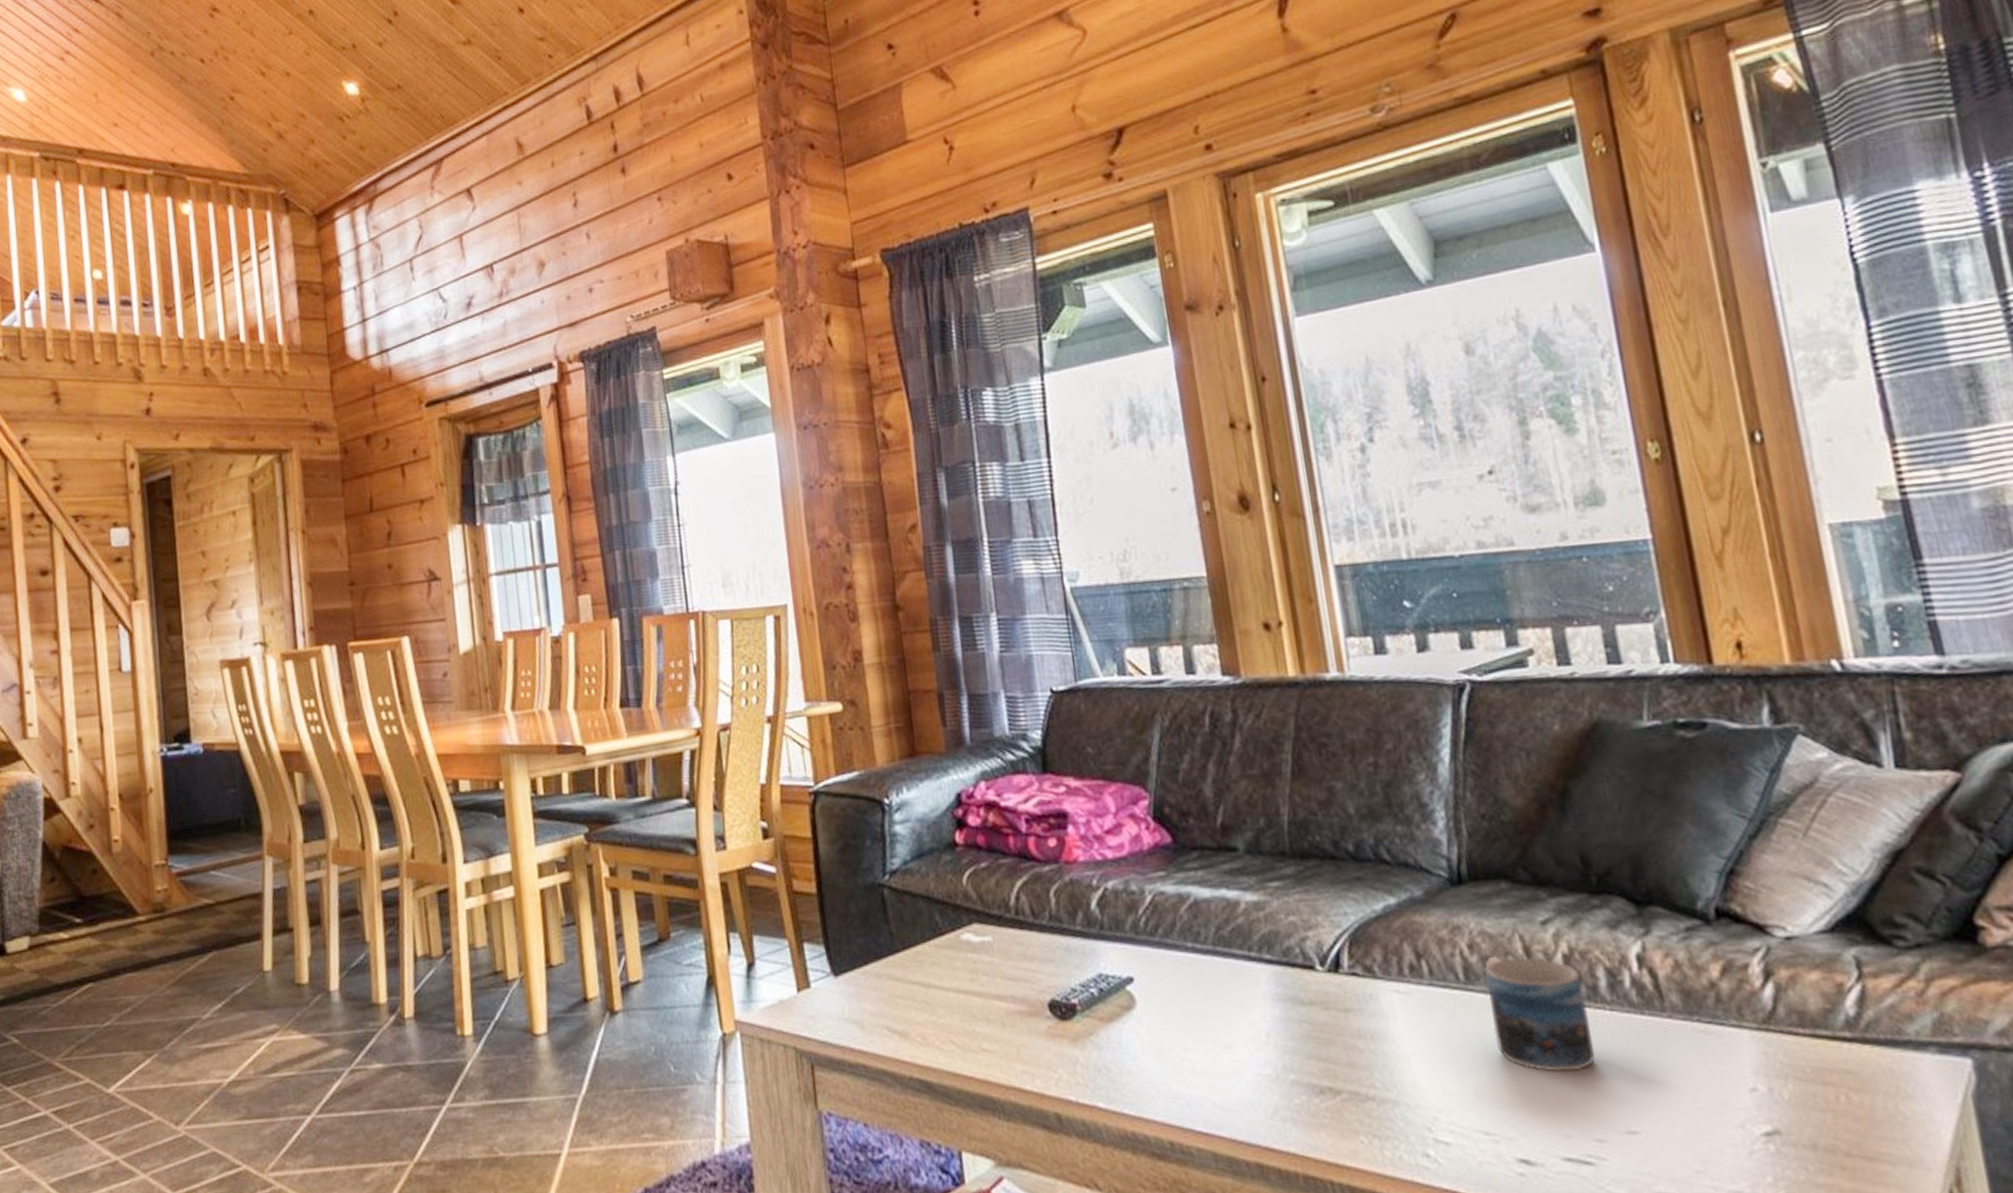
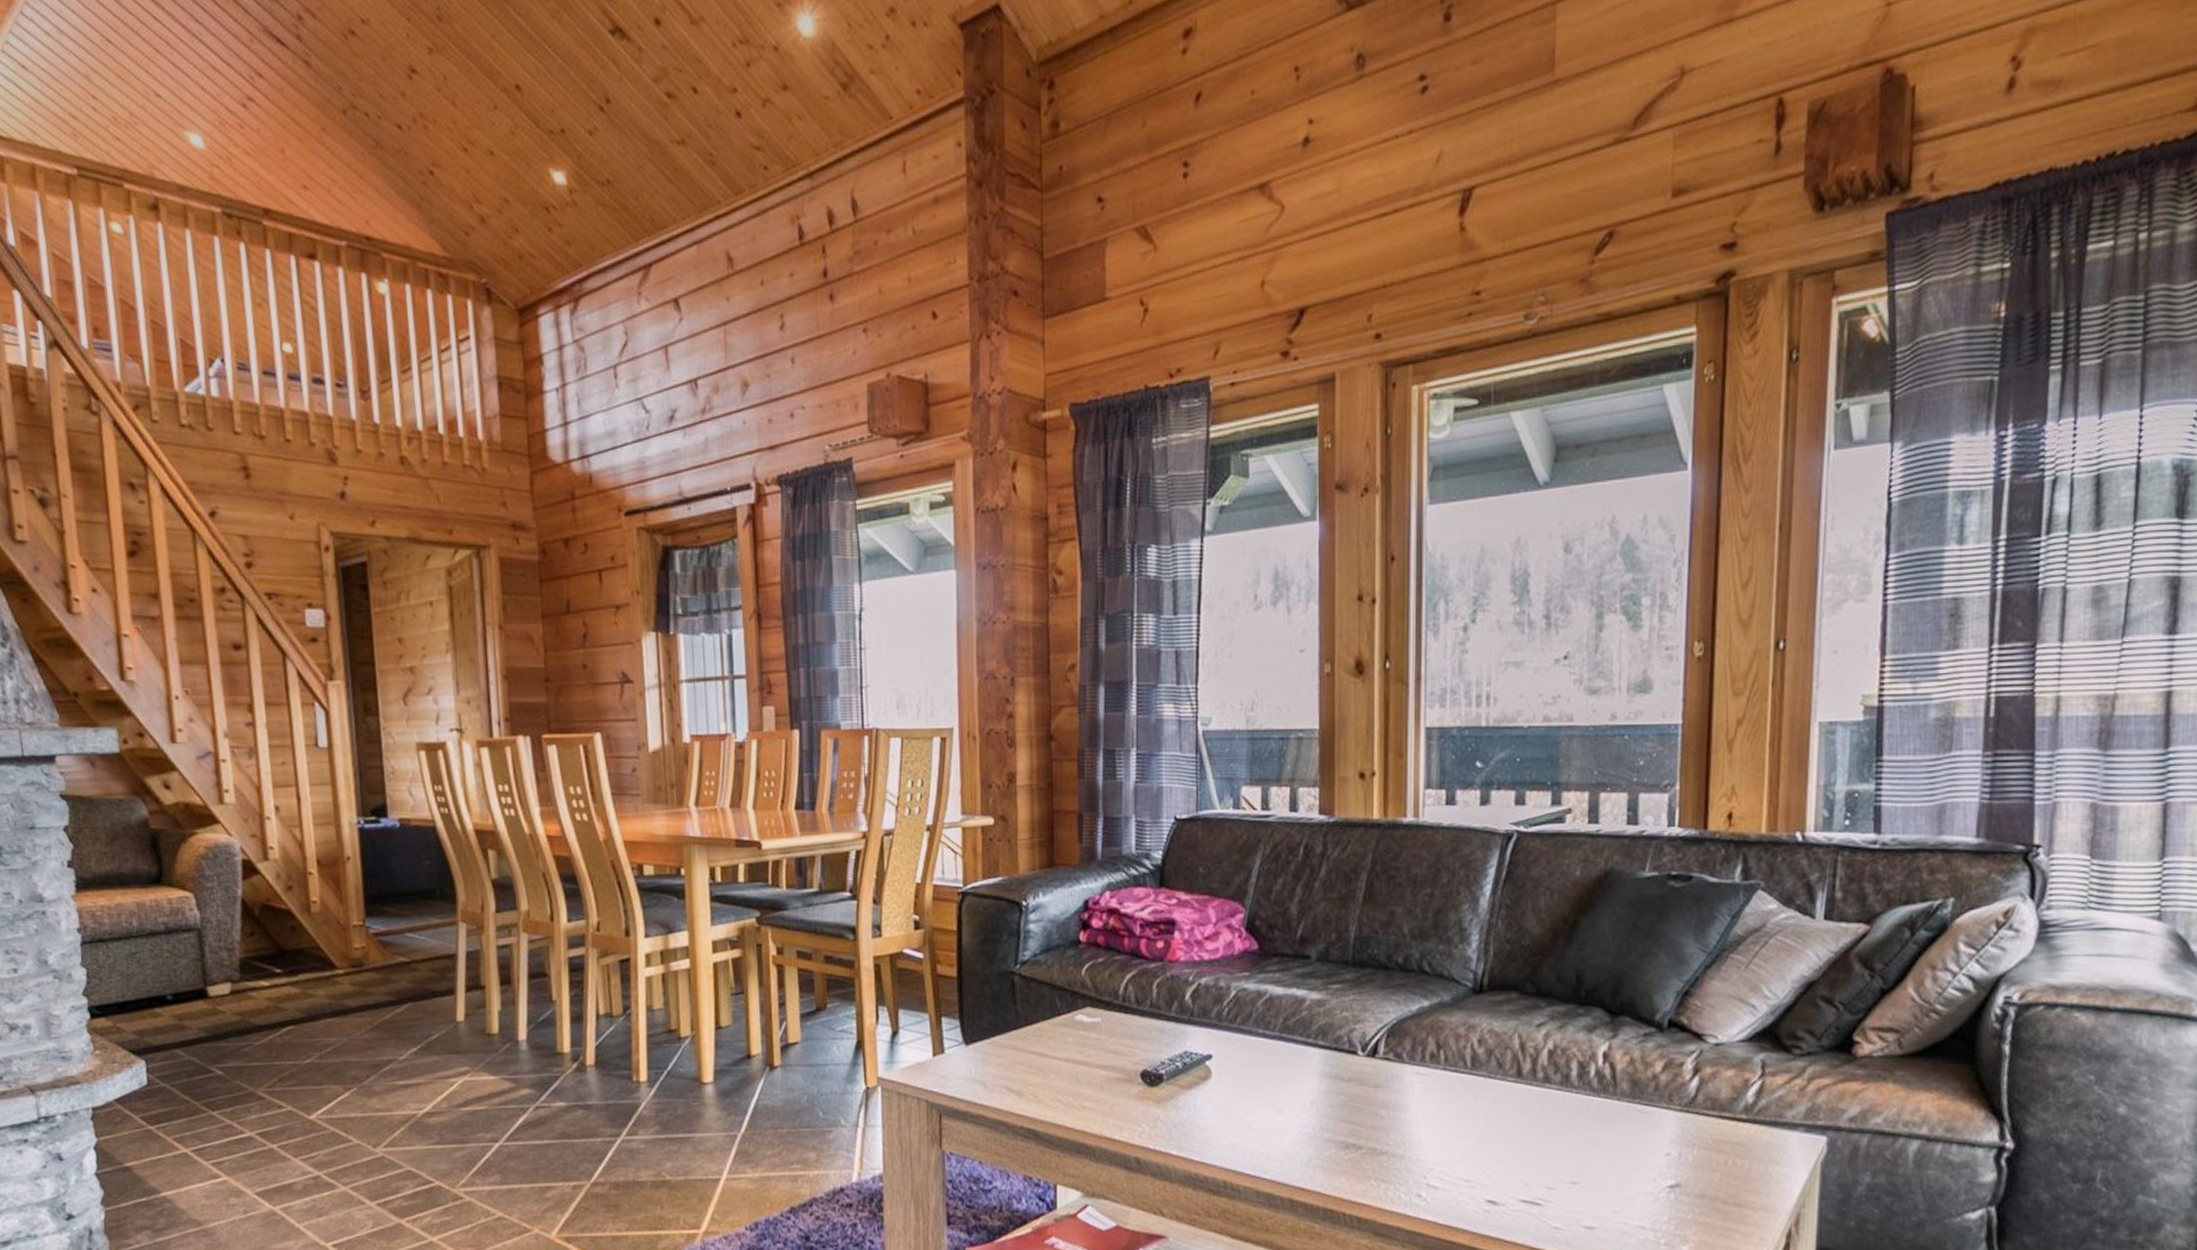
mug: present [1484,956,1595,1072] -> none [1486,1049,1560,1138]

